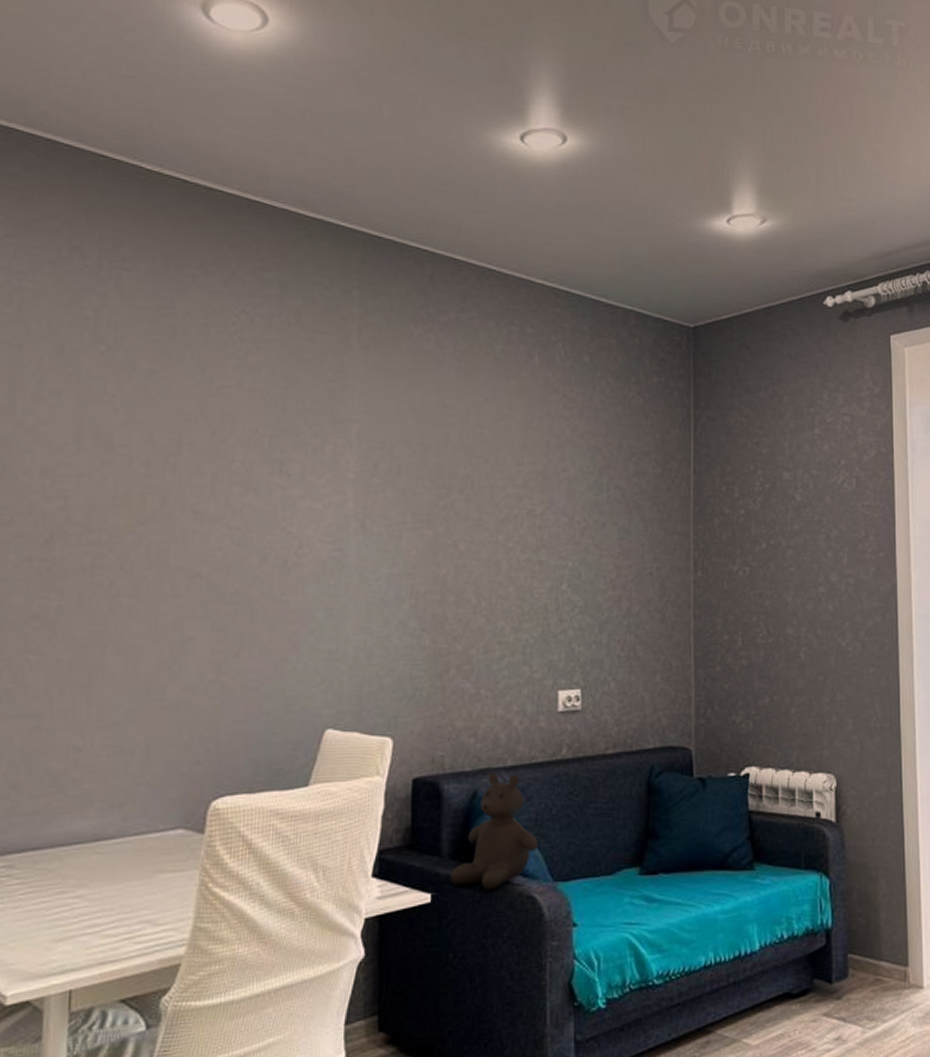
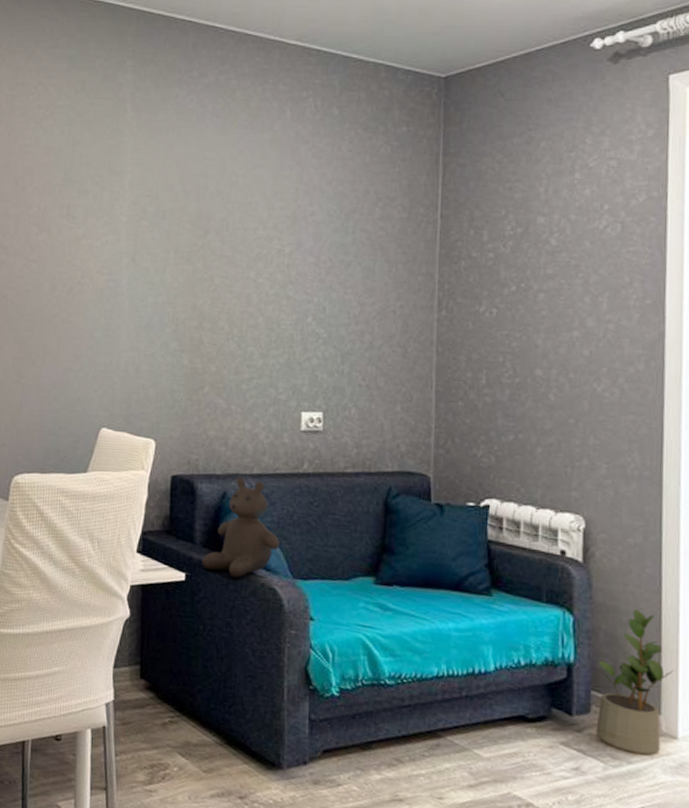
potted plant: none [853,862,918,1010] -> present [595,608,675,755]

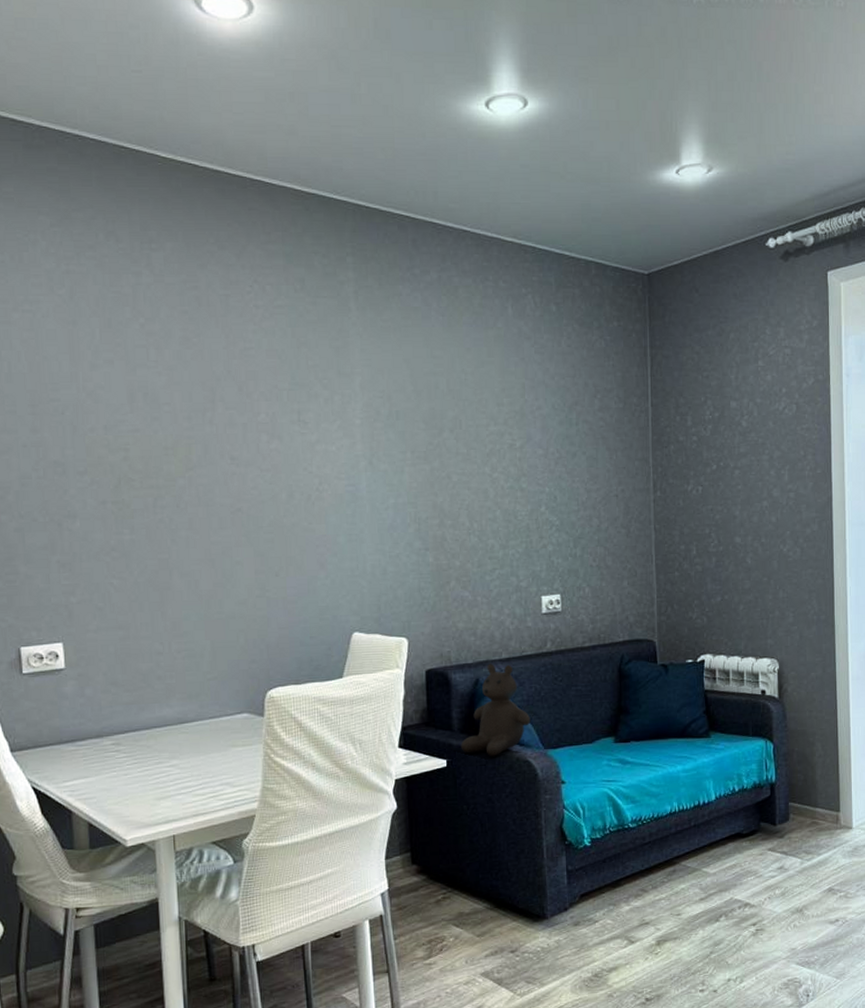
potted plant: present [595,608,675,755] -> none [793,730,849,846]

